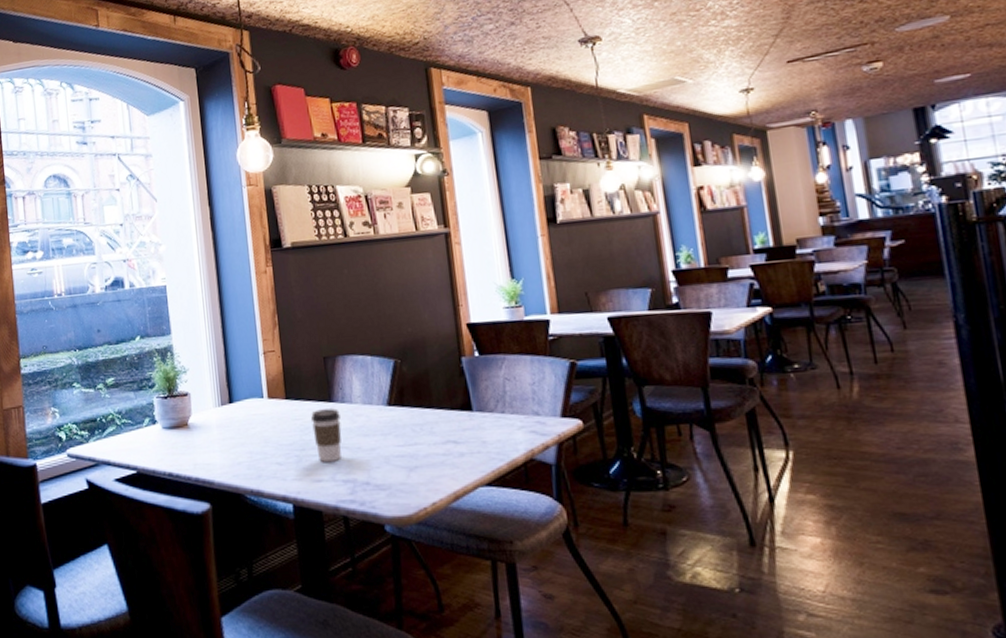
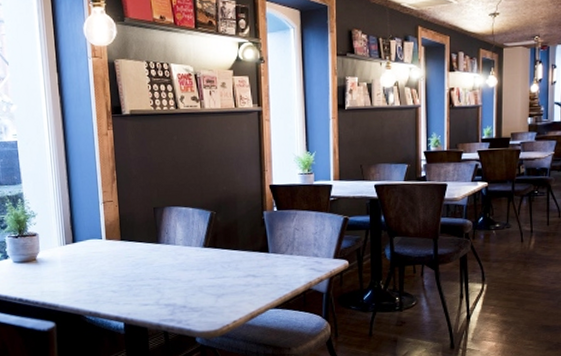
coffee cup: present [310,408,342,462] -> none [140,249,166,290]

